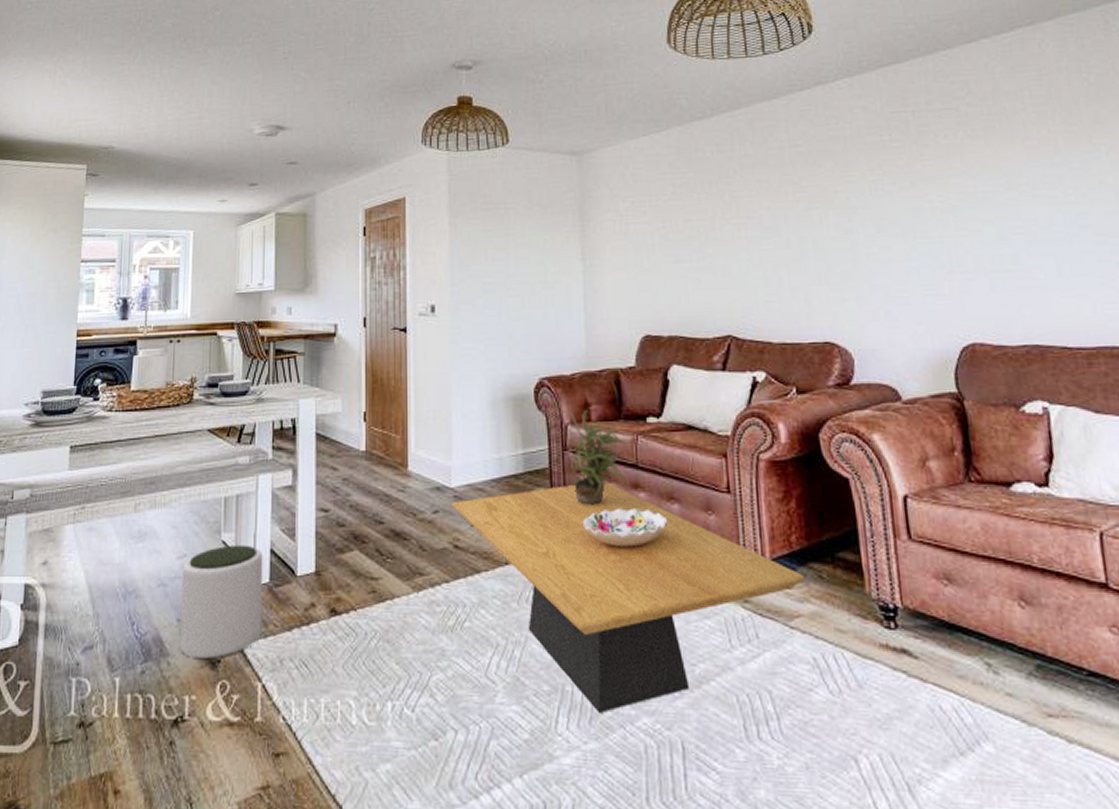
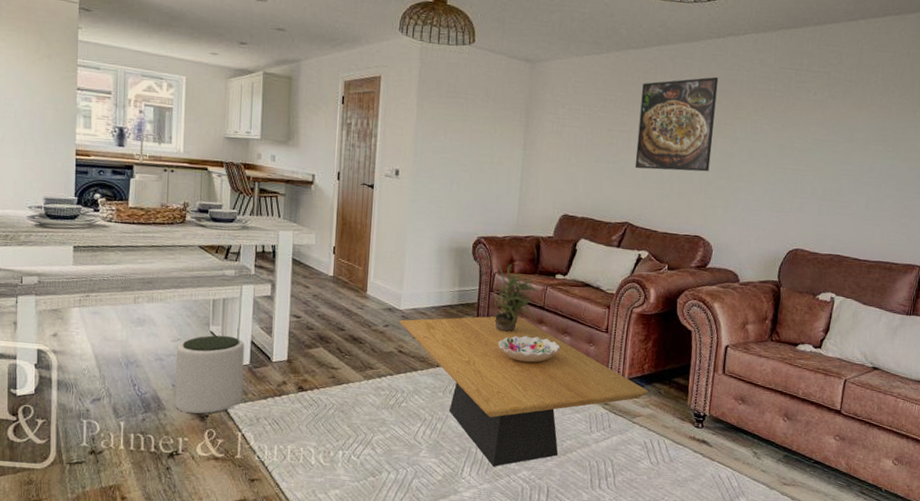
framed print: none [718,136,826,264] -> present [634,76,719,172]

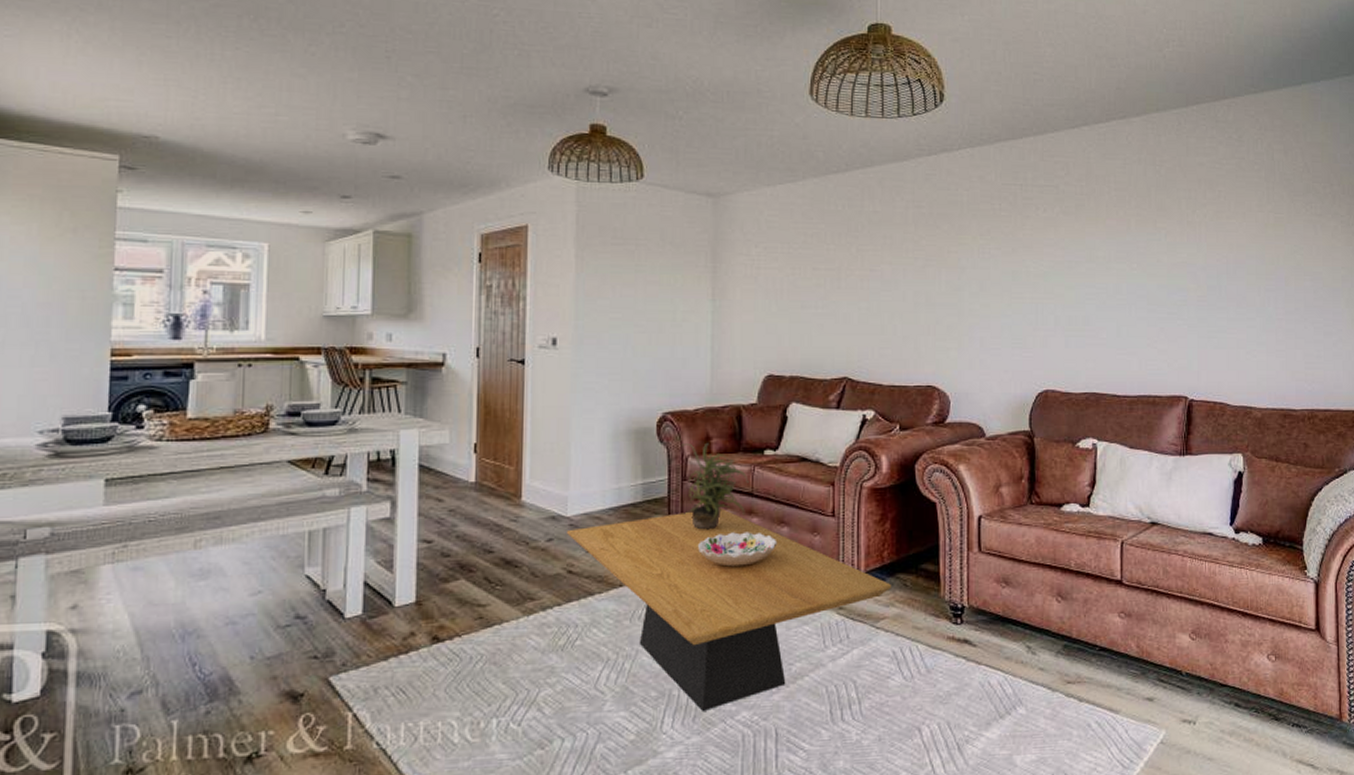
plant pot: present [175,335,245,415] -> none [254,578,355,695]
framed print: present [634,76,719,172] -> none [848,198,936,312]

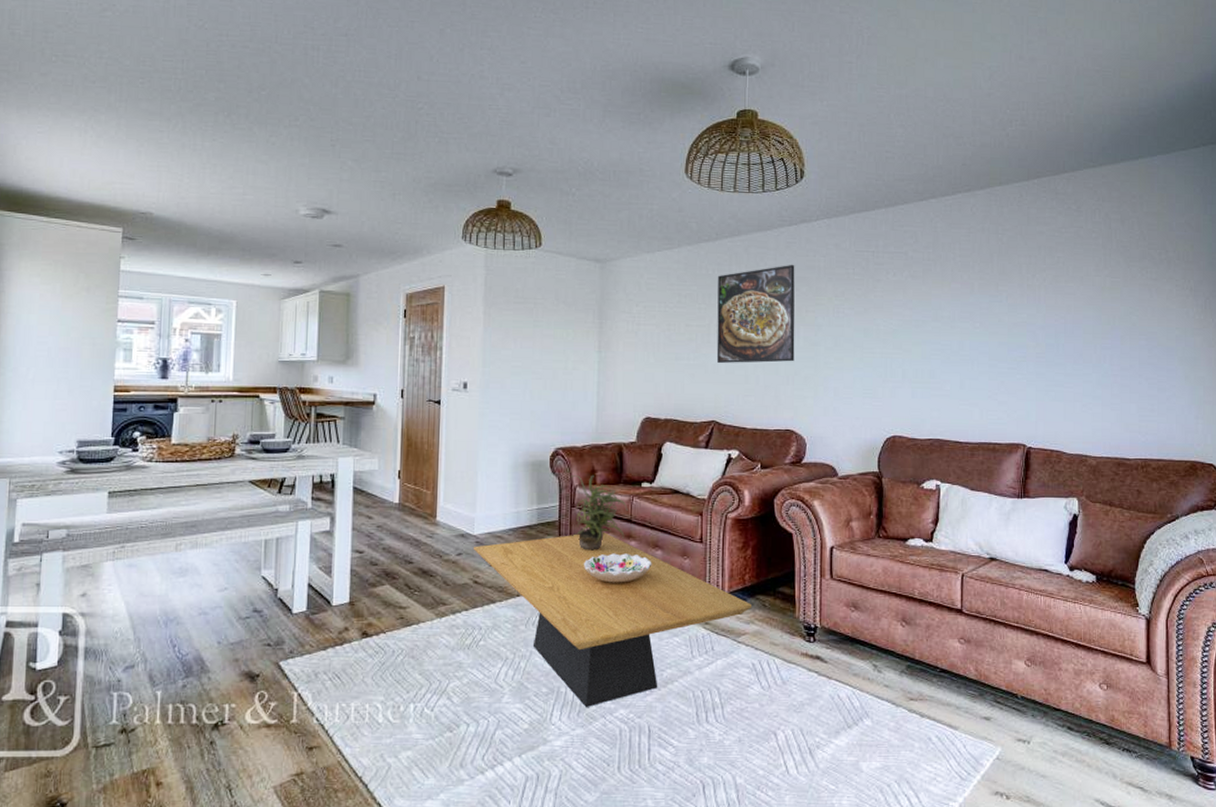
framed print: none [848,198,936,312] -> present [716,264,795,364]

